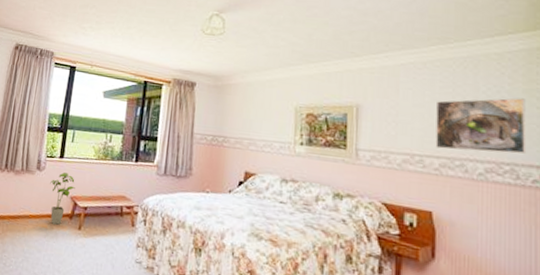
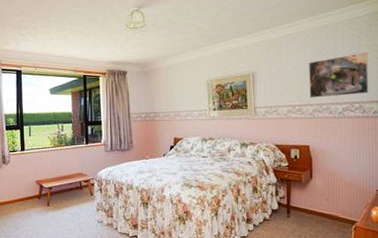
house plant: present [50,172,75,225] -> none [16,162,39,205]

